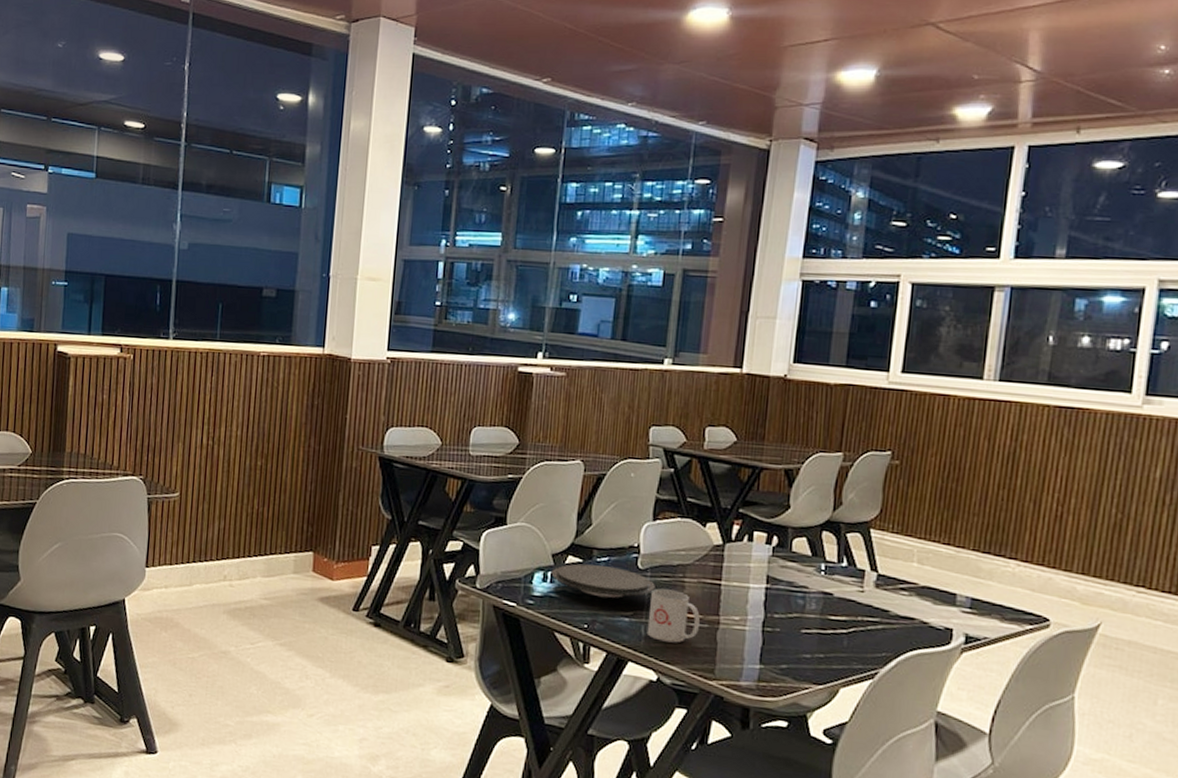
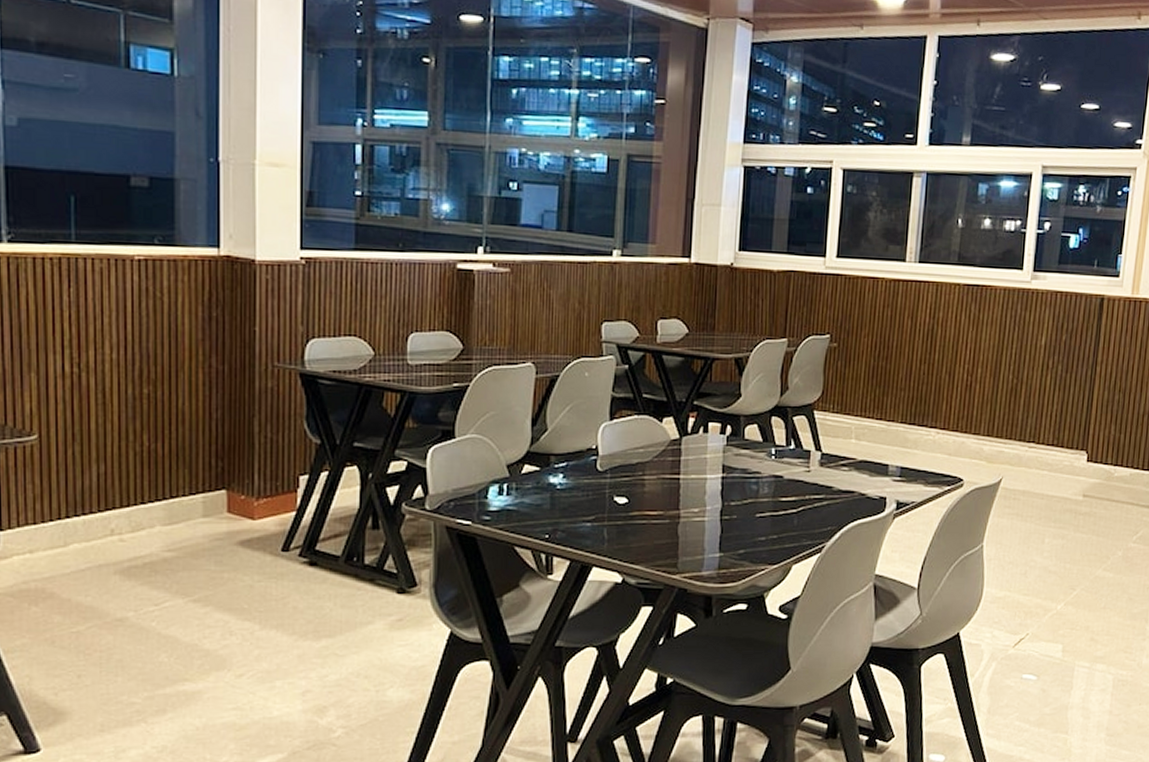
plate: present [551,563,655,598] -> none [507,472,616,505]
mug: present [647,589,700,643] -> none [609,489,661,542]

